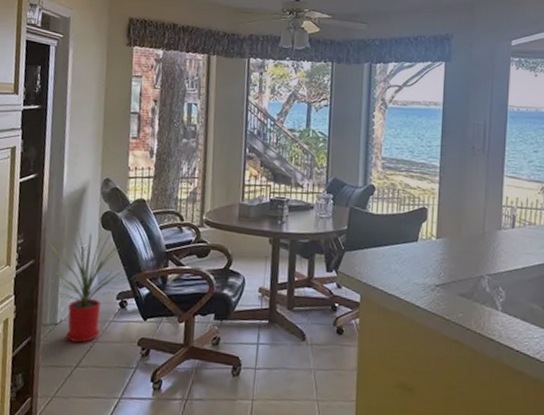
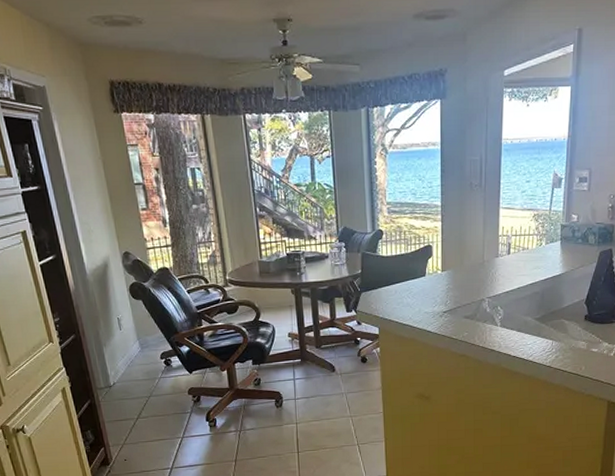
house plant: present [44,226,127,343] -> none [81,300,164,399]

